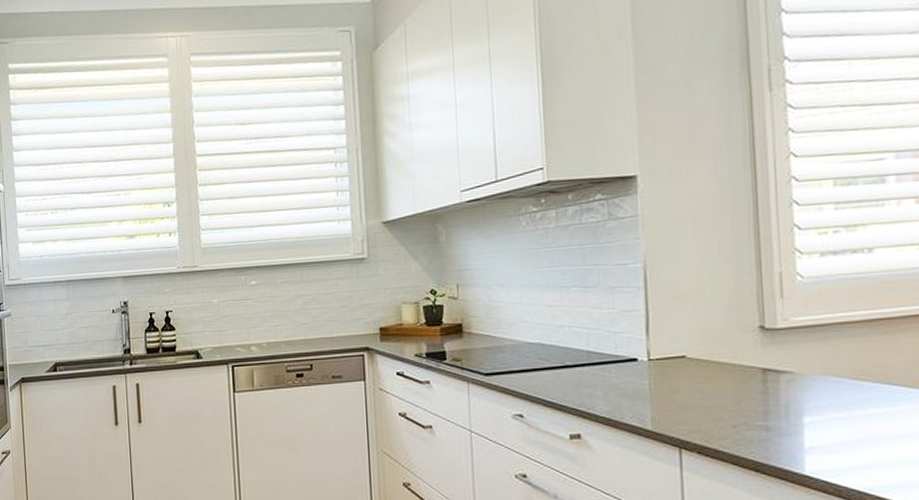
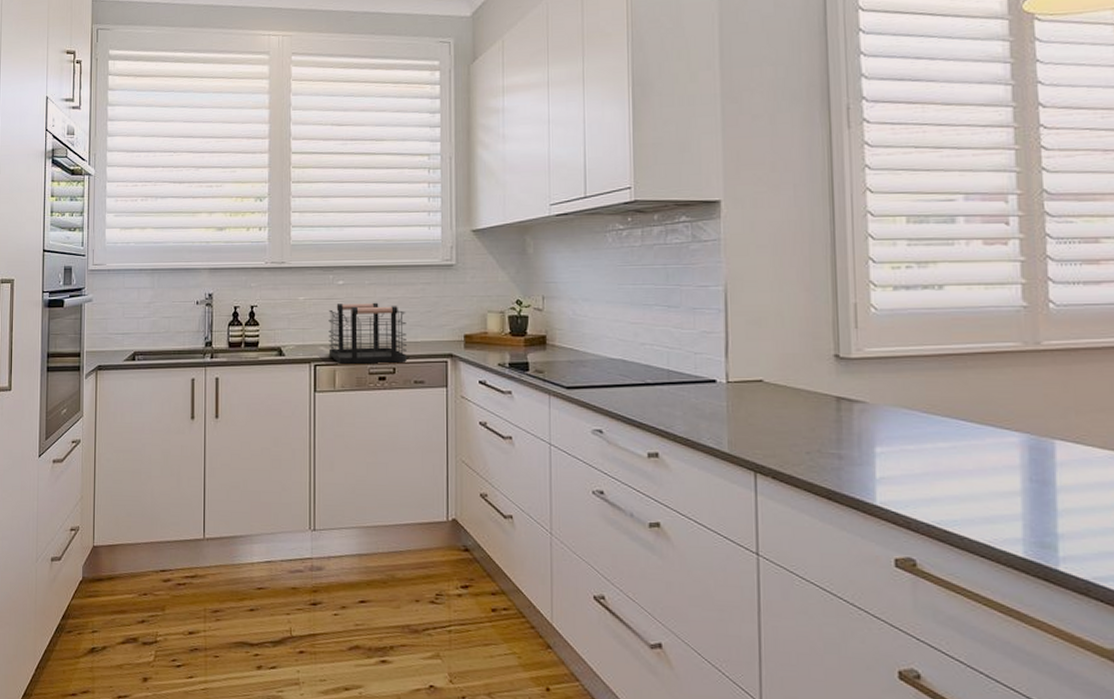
dish rack: none [243,300,323,363] -> present [328,302,407,364]

